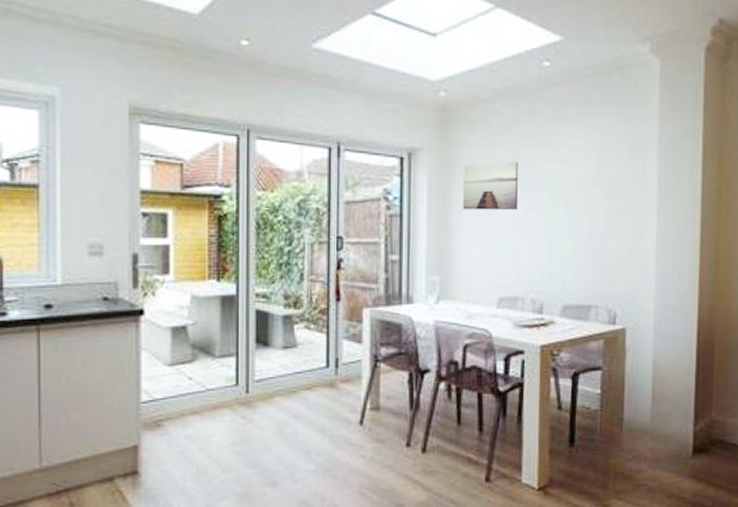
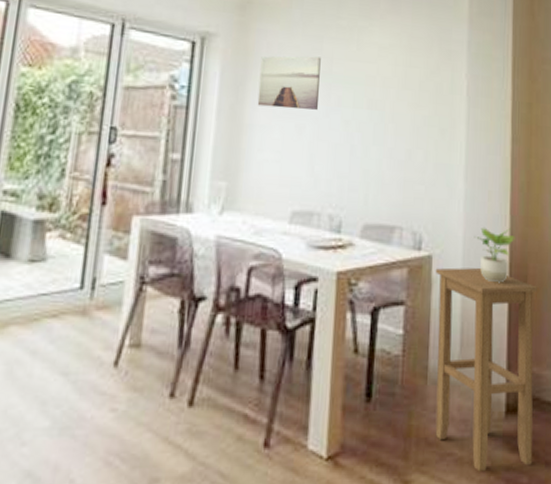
stool: none [628,336,724,498] -> present [435,267,537,472]
potted plant: none [664,302,703,349] -> present [474,227,515,283]

